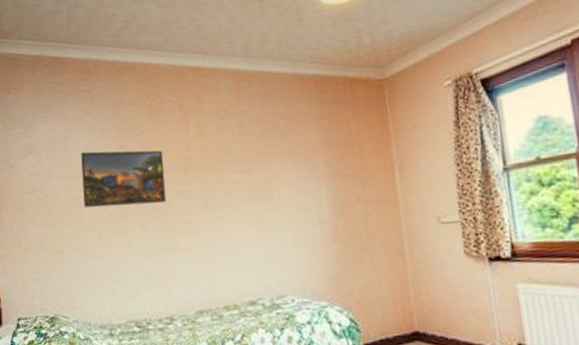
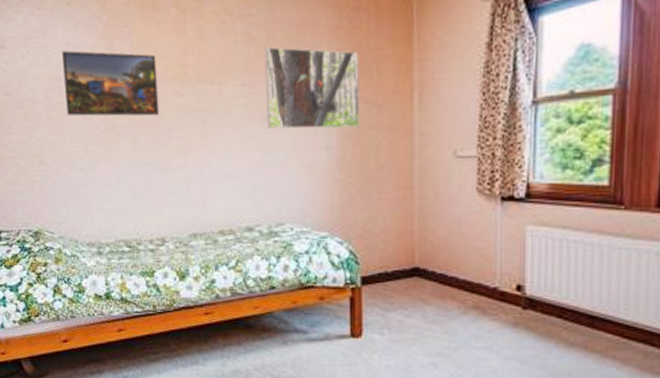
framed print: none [257,136,349,208] -> present [264,46,360,129]

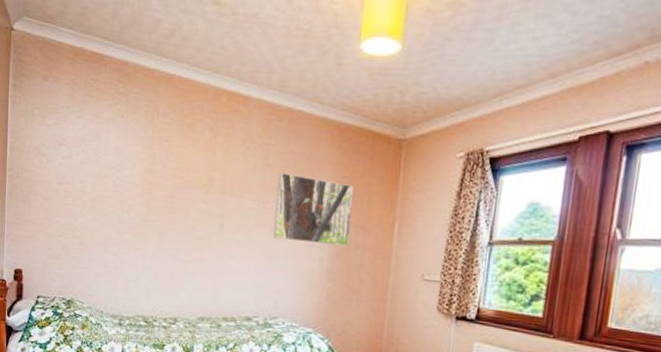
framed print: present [62,50,160,117] -> none [109,154,189,217]

